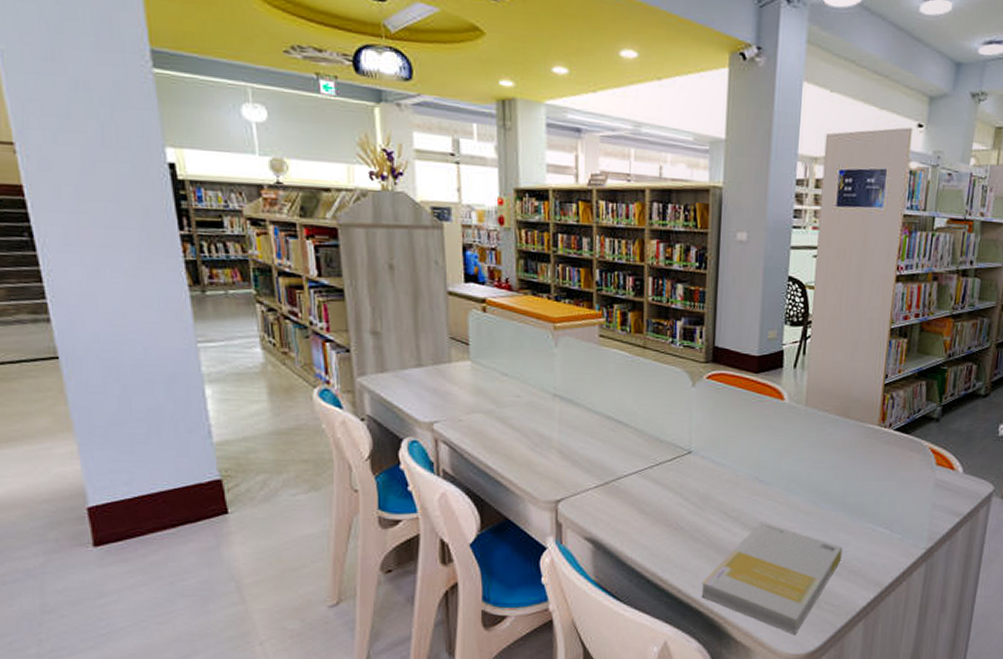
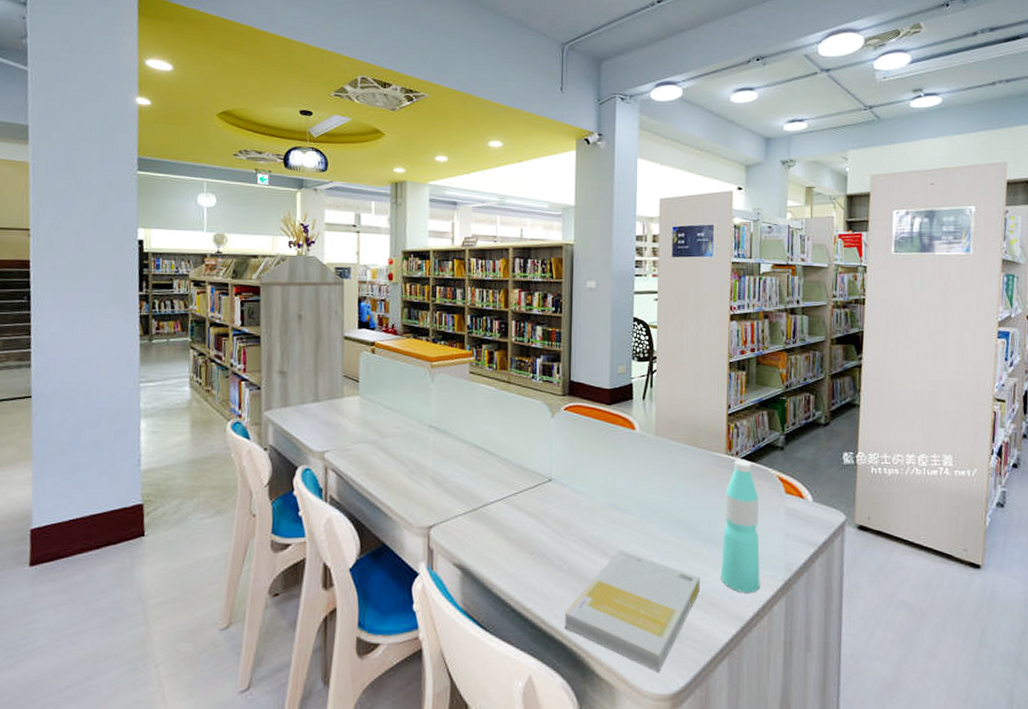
water bottle: none [862,431,909,561] -> present [720,460,760,594]

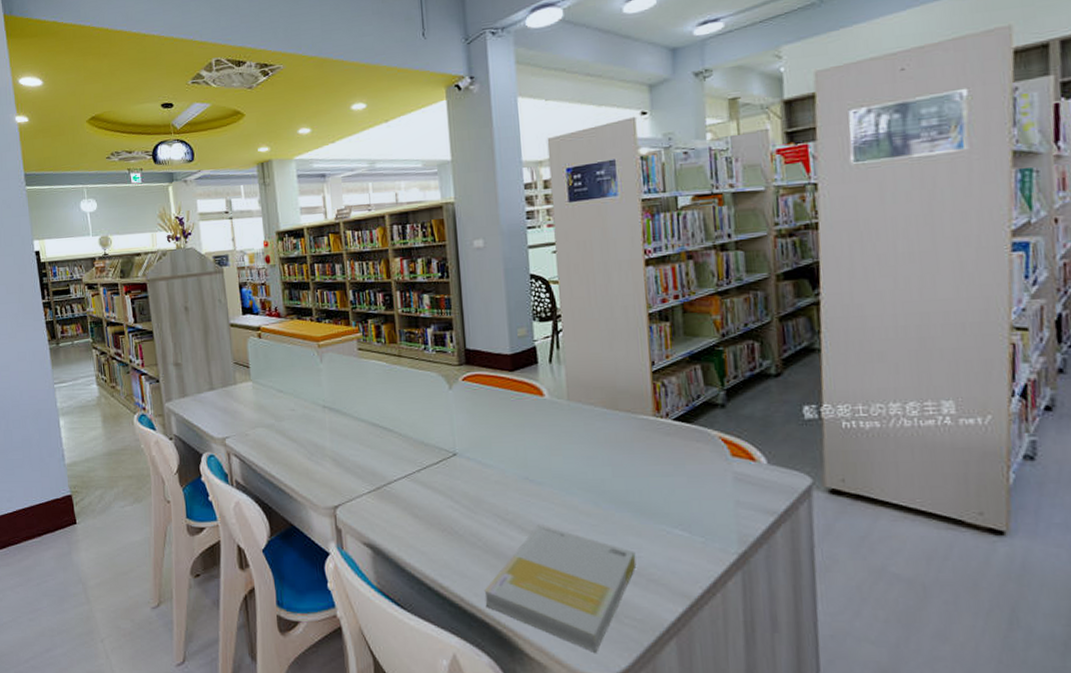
water bottle: present [720,460,760,594] -> none [656,421,709,569]

